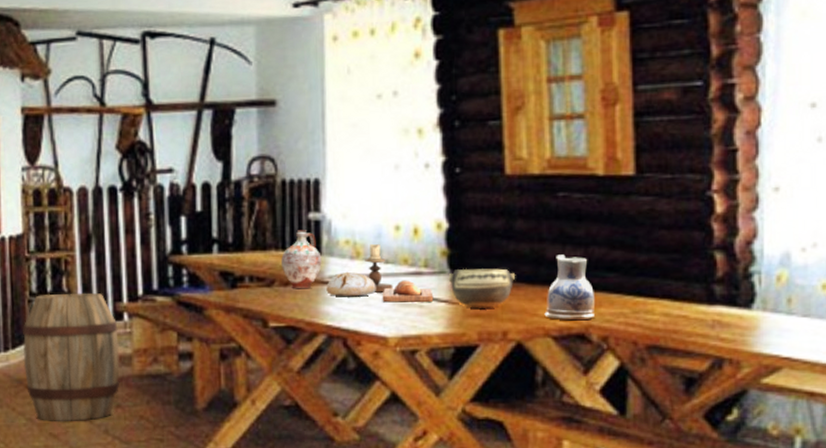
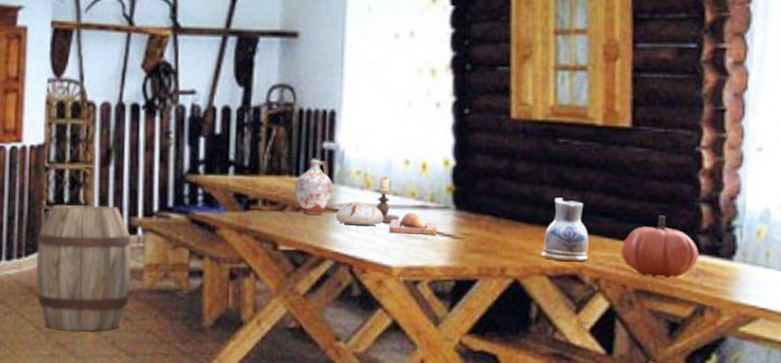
ceramic bowl: present [448,268,515,309] -> none [452,205,515,245]
pumpkin: none [629,266,714,332] -> present [620,215,699,278]

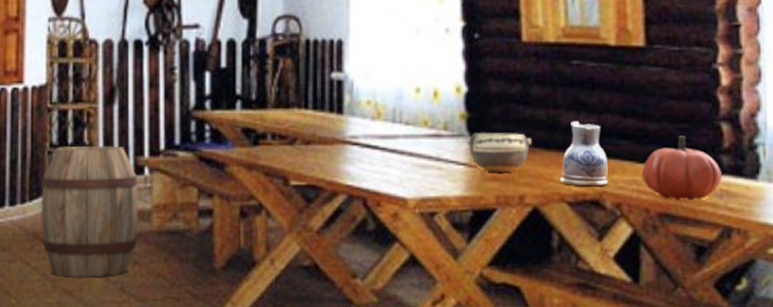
ceramic jug: present [294,158,333,216] -> none [304,89,343,148]
bread: present [336,201,384,226] -> none [347,132,397,157]
candlestick: present [374,175,400,223] -> none [386,104,413,154]
bread loaf: present [388,213,438,235] -> none [402,142,453,164]
ceramic bowl: none [452,205,515,245] -> present [467,132,531,172]

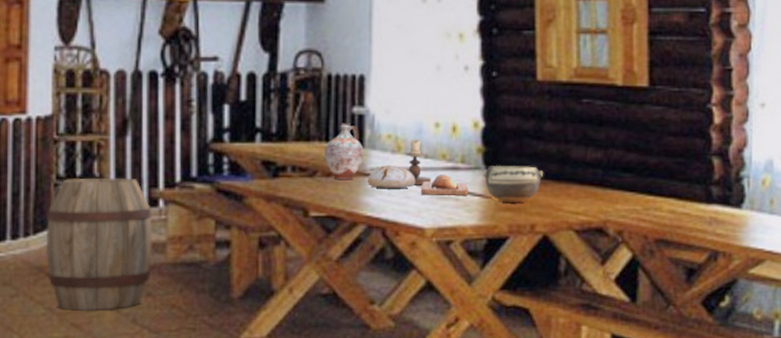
ceramic jug: none [304,89,343,148] -> present [324,123,364,180]
bread: none [347,132,397,157] -> present [368,164,415,189]
candlestick: none [386,104,413,154] -> present [406,138,432,185]
bread loaf: none [402,142,453,164] -> present [420,174,469,195]
ceramic pitcher: present [560,121,609,186] -> none [568,155,613,215]
pumpkin: present [641,136,722,201] -> none [641,169,711,228]

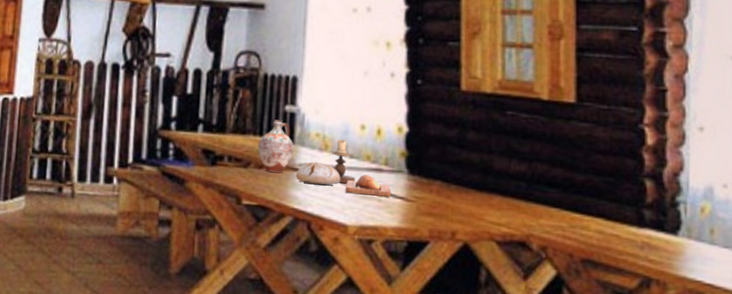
wooden barrel: present [45,177,152,312] -> none [19,152,107,273]
ceramic bowl: present [483,165,543,203] -> none [405,169,465,209]

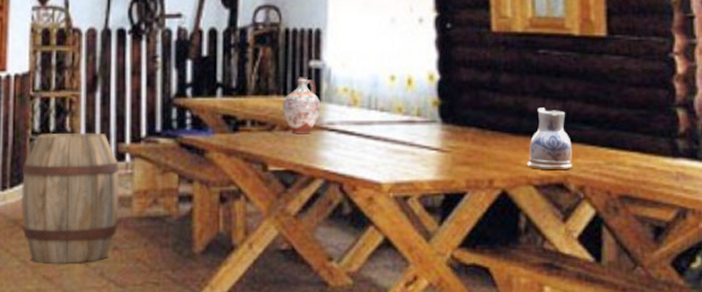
wooden barrel: none [19,152,107,273] -> present [20,132,119,265]
bread: present [296,161,341,186] -> none [325,118,372,143]
candlestick: present [332,138,356,184] -> none [362,92,388,139]
bread loaf: present [345,174,391,197] -> none [377,128,425,149]
ceramic pitcher: none [490,167,537,229] -> present [527,107,573,169]

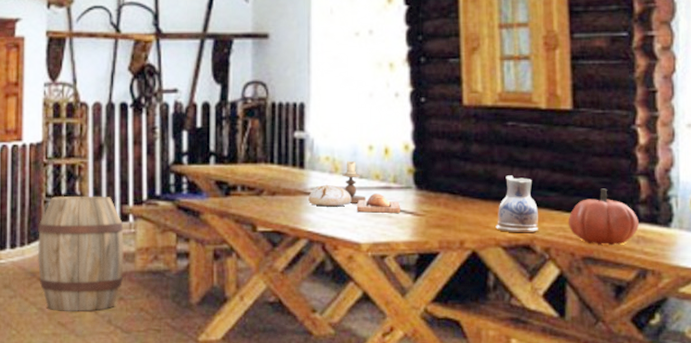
ceramic jug: present [283,77,321,134] -> none [270,147,305,199]
bread: none [325,118,372,143] -> present [308,184,352,207]
candlestick: none [362,92,388,139] -> present [342,160,366,204]
bread loaf: none [377,128,425,149] -> present [356,193,401,213]
pumpkin: none [603,121,678,183] -> present [568,188,639,246]

